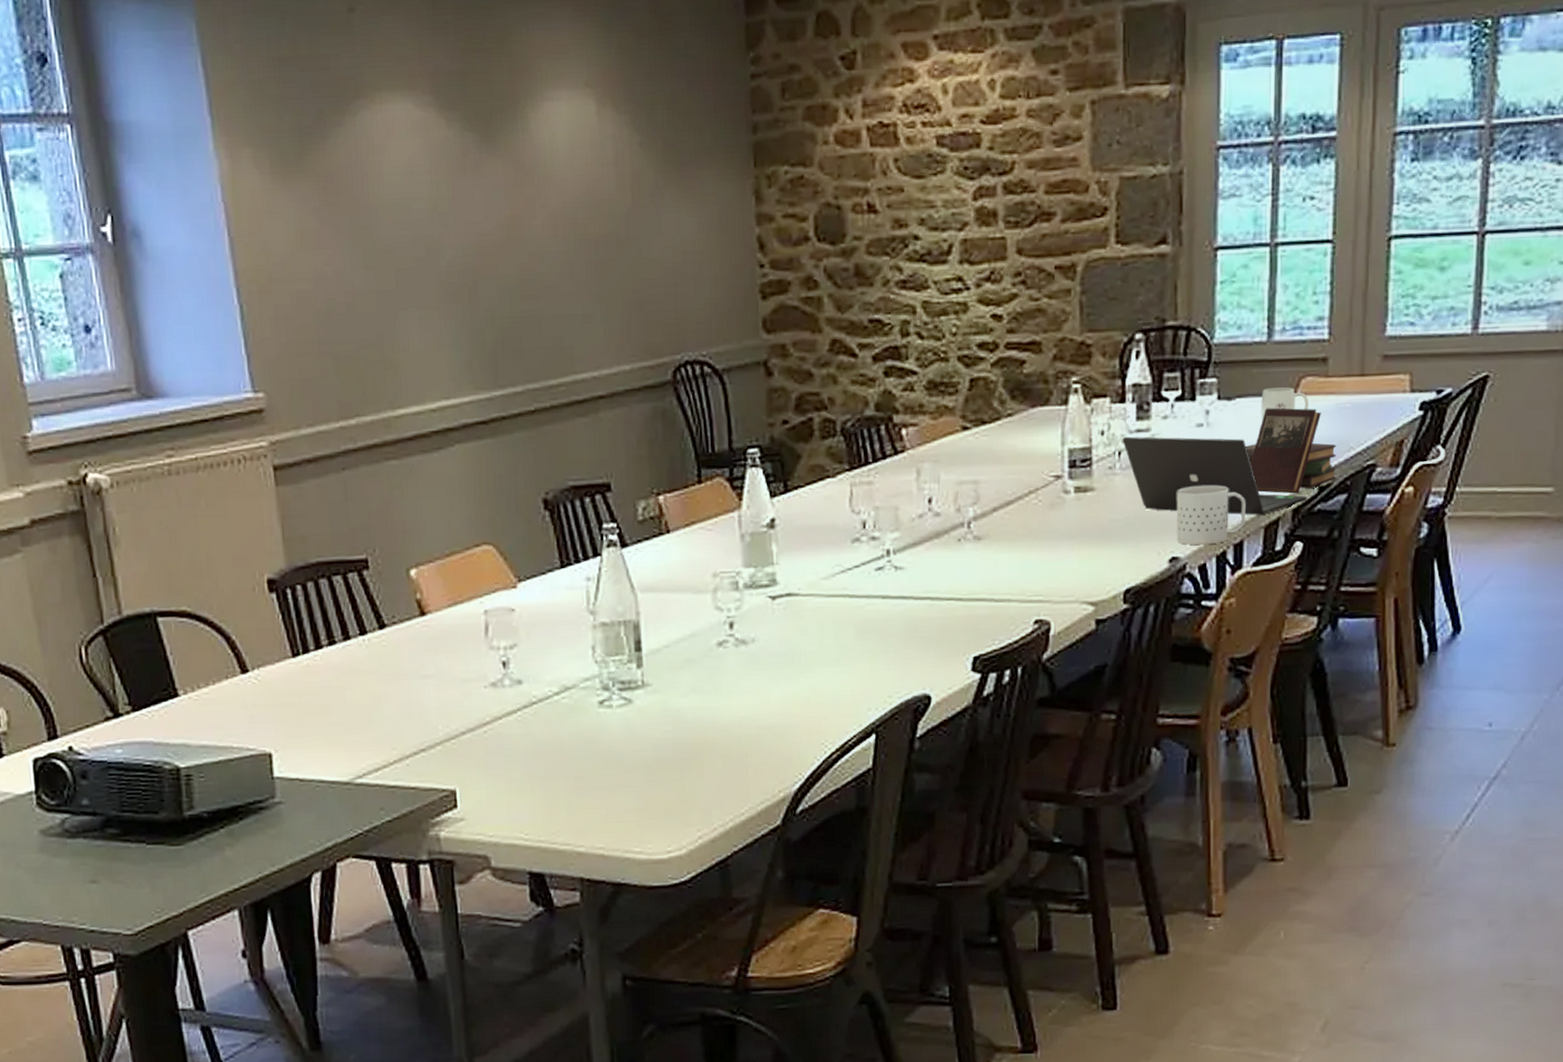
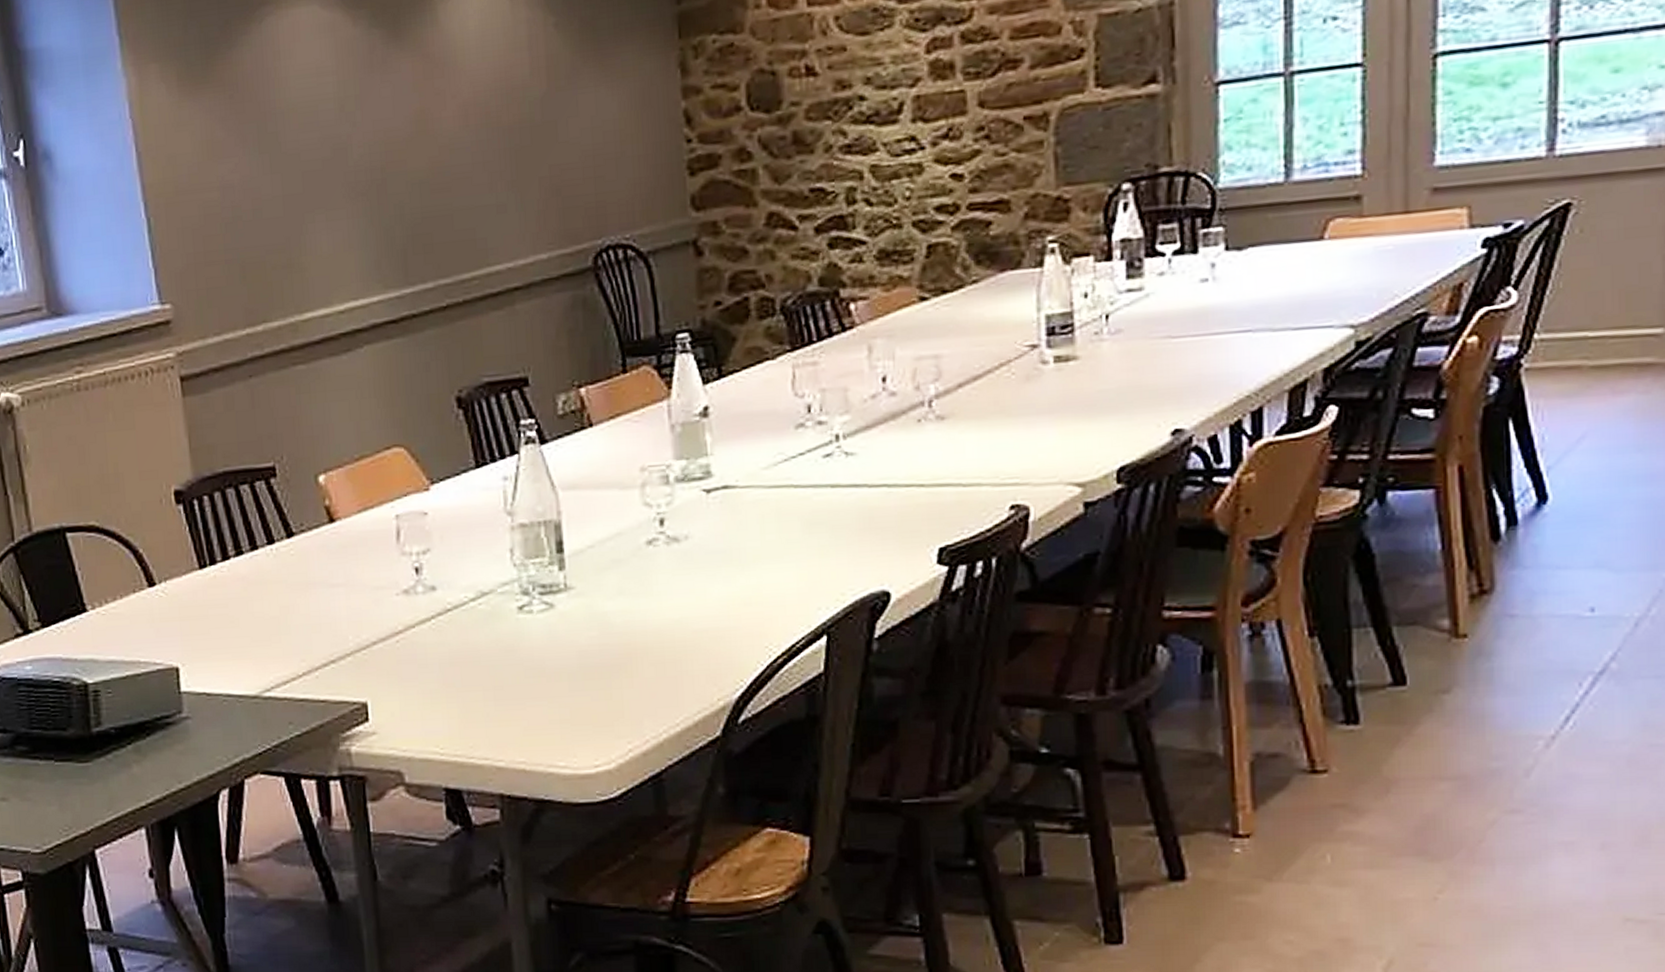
laptop: present [1122,436,1308,515] -> none [1109,293,1342,378]
mug: present [1177,485,1245,546] -> none [1178,346,1265,415]
book: present [1246,407,1337,494] -> none [1262,254,1379,352]
mug: present [1261,387,1308,423] -> none [1279,231,1339,273]

